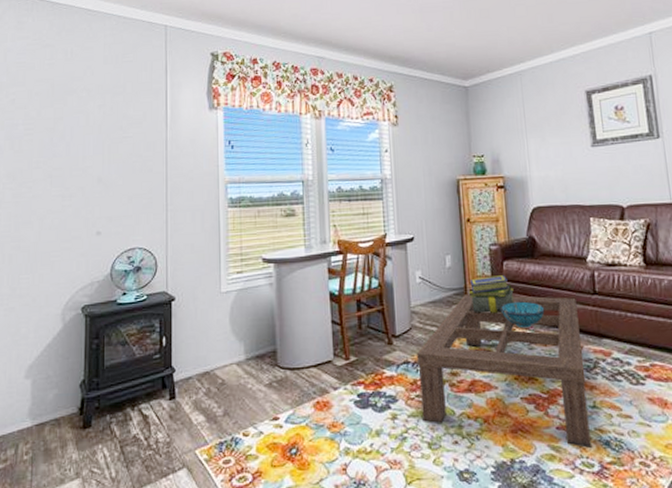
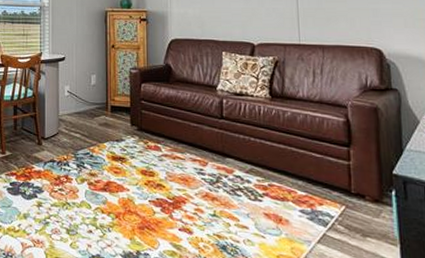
coffee table: present [417,294,591,448] -> none [62,109,209,250]
stack of books: present [469,275,515,314] -> none [110,95,149,128]
decorative bowl: present [500,301,545,329] -> none [136,119,176,143]

